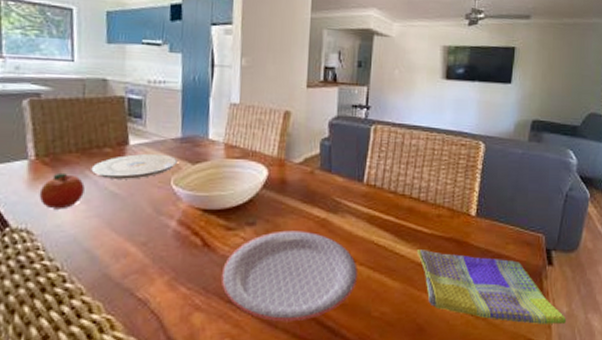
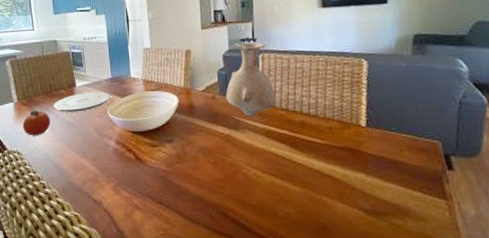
plate: present [220,230,358,322] -> none [151,145,262,220]
vase: none [327,109,385,199] -> present [226,42,276,117]
dish towel: present [416,250,567,324] -> none [312,158,476,226]

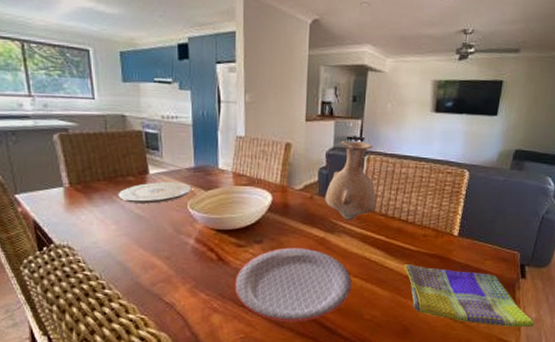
fruit: present [22,110,50,136] -> none [75,198,114,229]
plate: none [151,145,262,220] -> present [234,247,353,323]
dish towel: none [312,158,476,226] -> present [404,264,535,327]

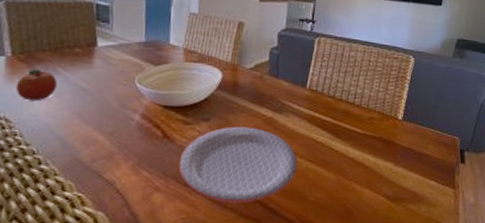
fruit: none [75,198,114,229] -> present [15,68,57,101]
plate: present [118,181,192,204] -> none [63,54,141,77]
vase: present [325,141,377,221] -> none [274,22,326,101]
dish towel: present [404,264,535,327] -> none [349,146,473,211]

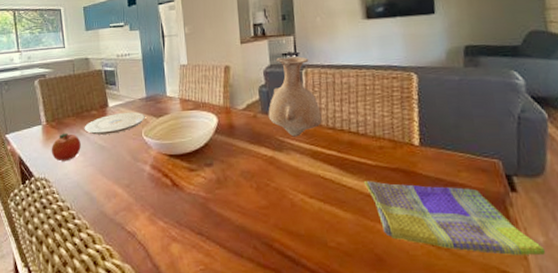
plate: none [63,54,141,77] -> present [84,111,145,135]
plate: present [178,126,298,203] -> none [190,168,310,252]
vase: none [274,22,326,101] -> present [268,56,322,137]
dish towel: none [349,146,473,211] -> present [363,181,546,255]

